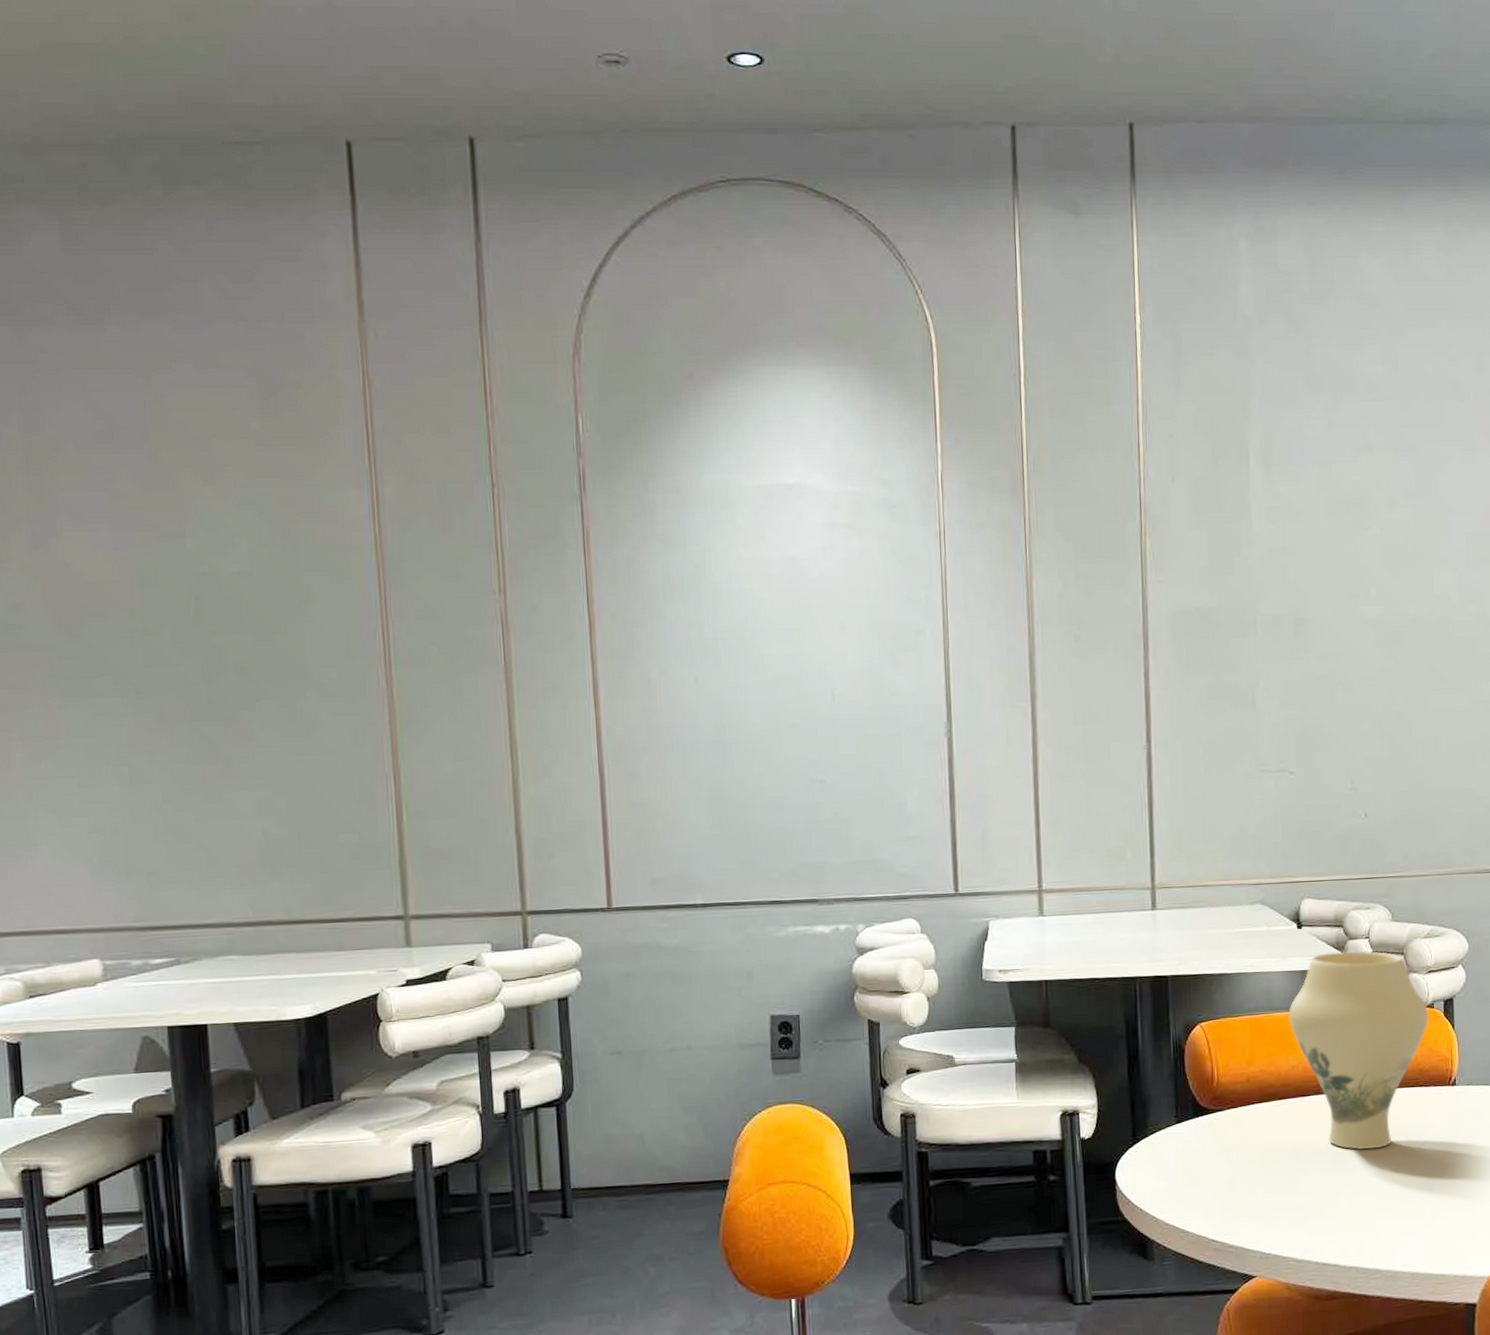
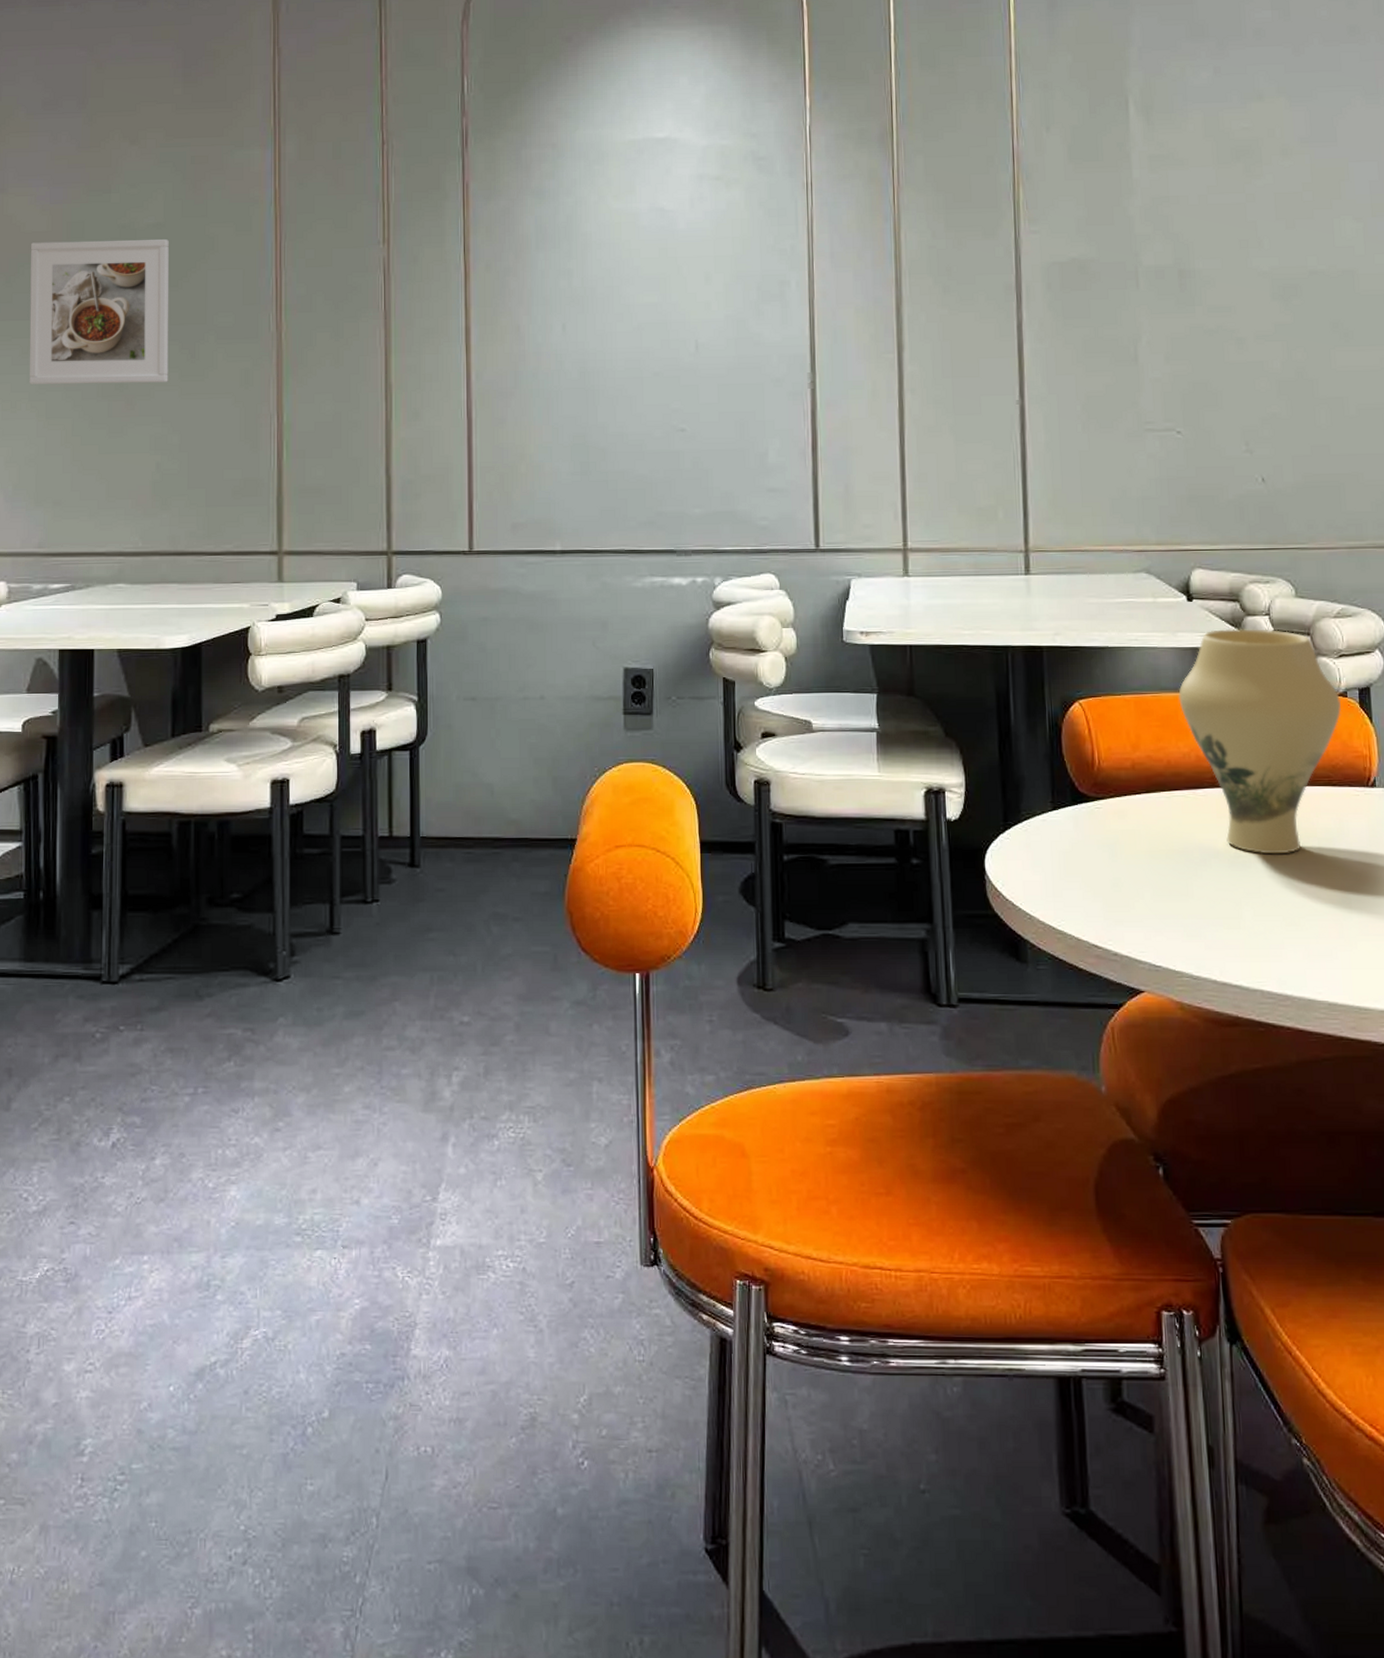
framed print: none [96,589,269,748] -> present [29,239,169,384]

